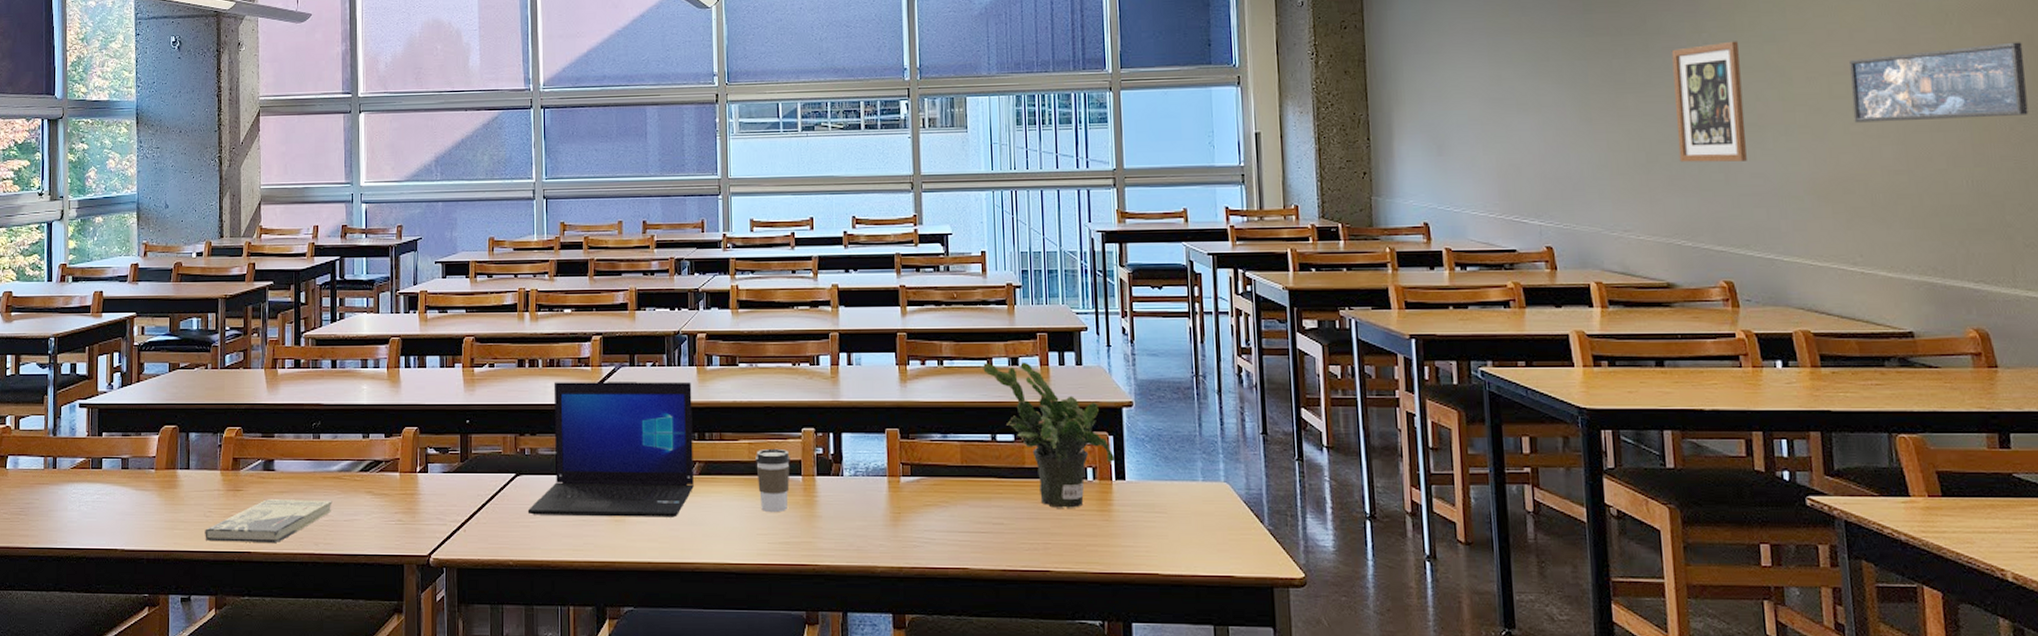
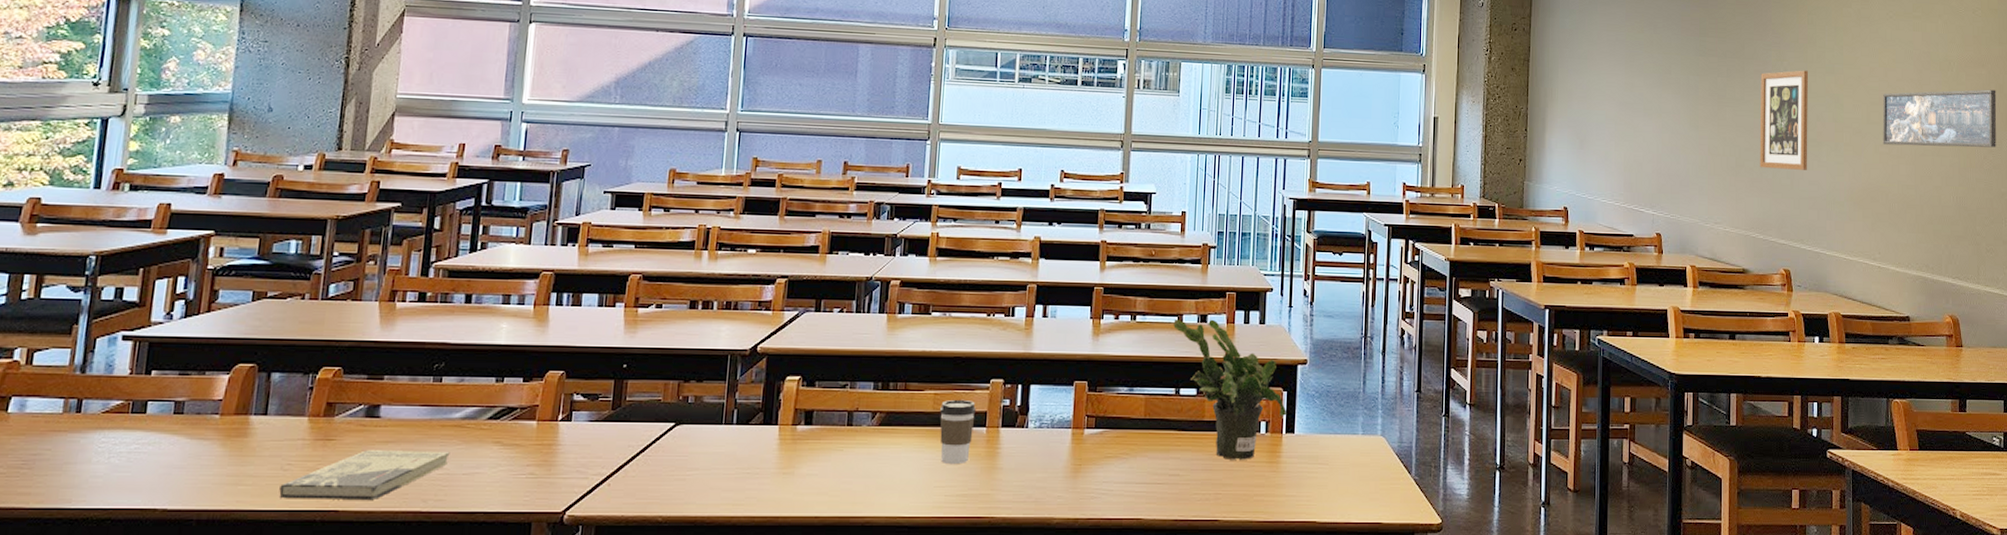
laptop: present [527,382,694,518] -> none [684,326,880,470]

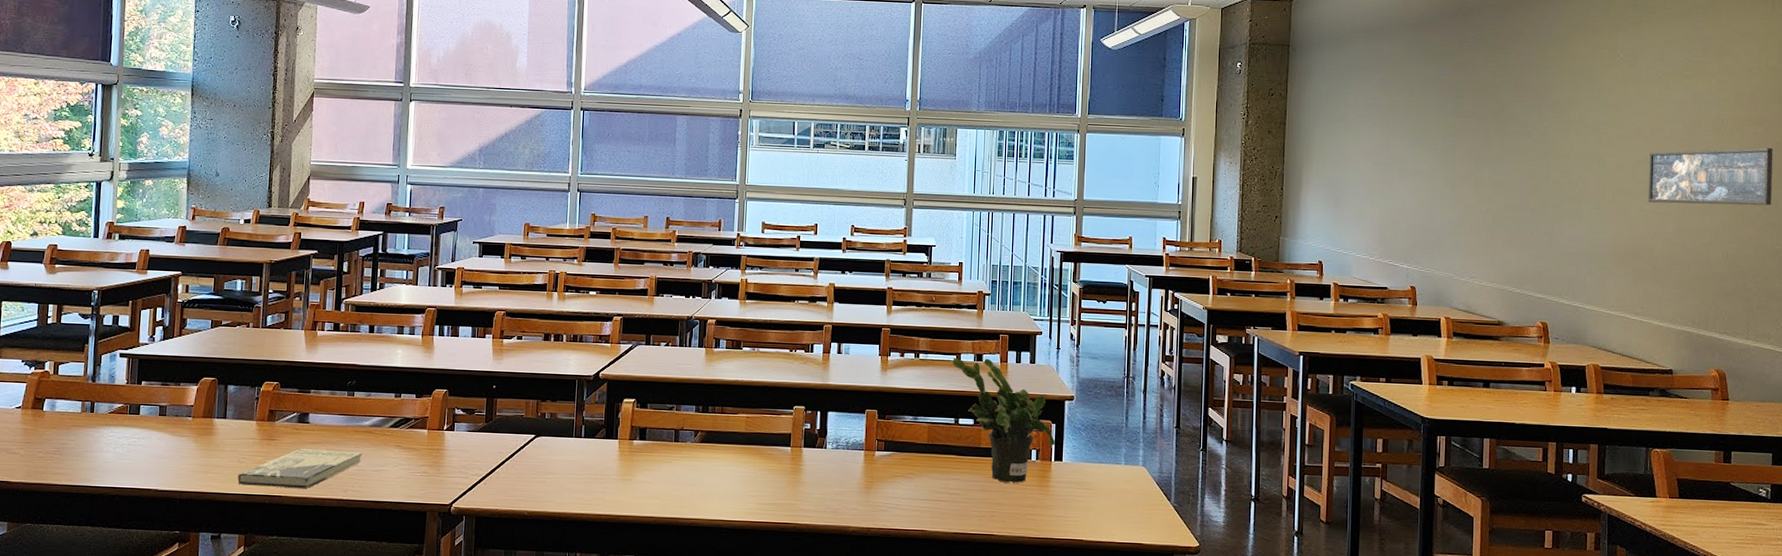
coffee cup: present [940,399,976,465] -> none [751,422,782,478]
wall art: present [1759,70,1808,170] -> none [1517,130,1570,227]

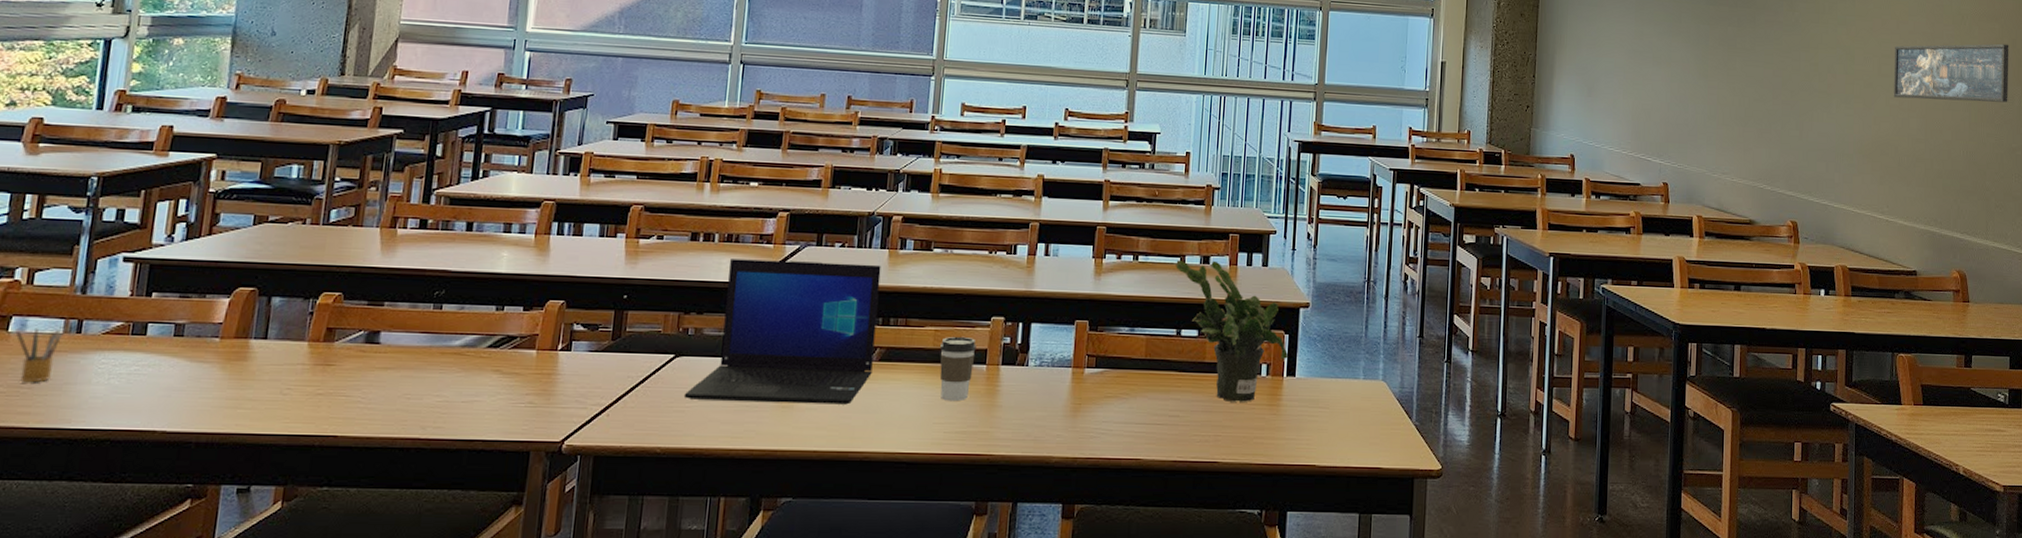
pencil box: none [48,408,81,450] -> present [15,328,62,383]
book: present [237,449,363,489] -> none [278,376,450,427]
laptop: none [544,356,700,479] -> present [683,259,881,405]
coffee cup: none [751,422,782,478] -> present [939,336,976,402]

